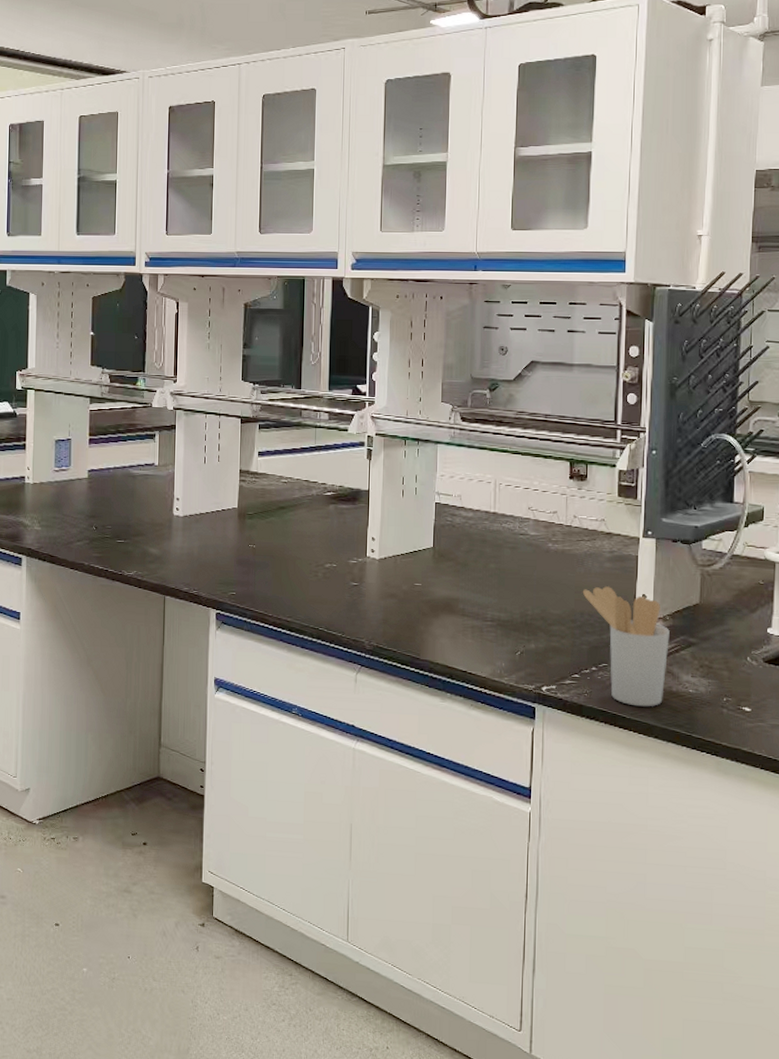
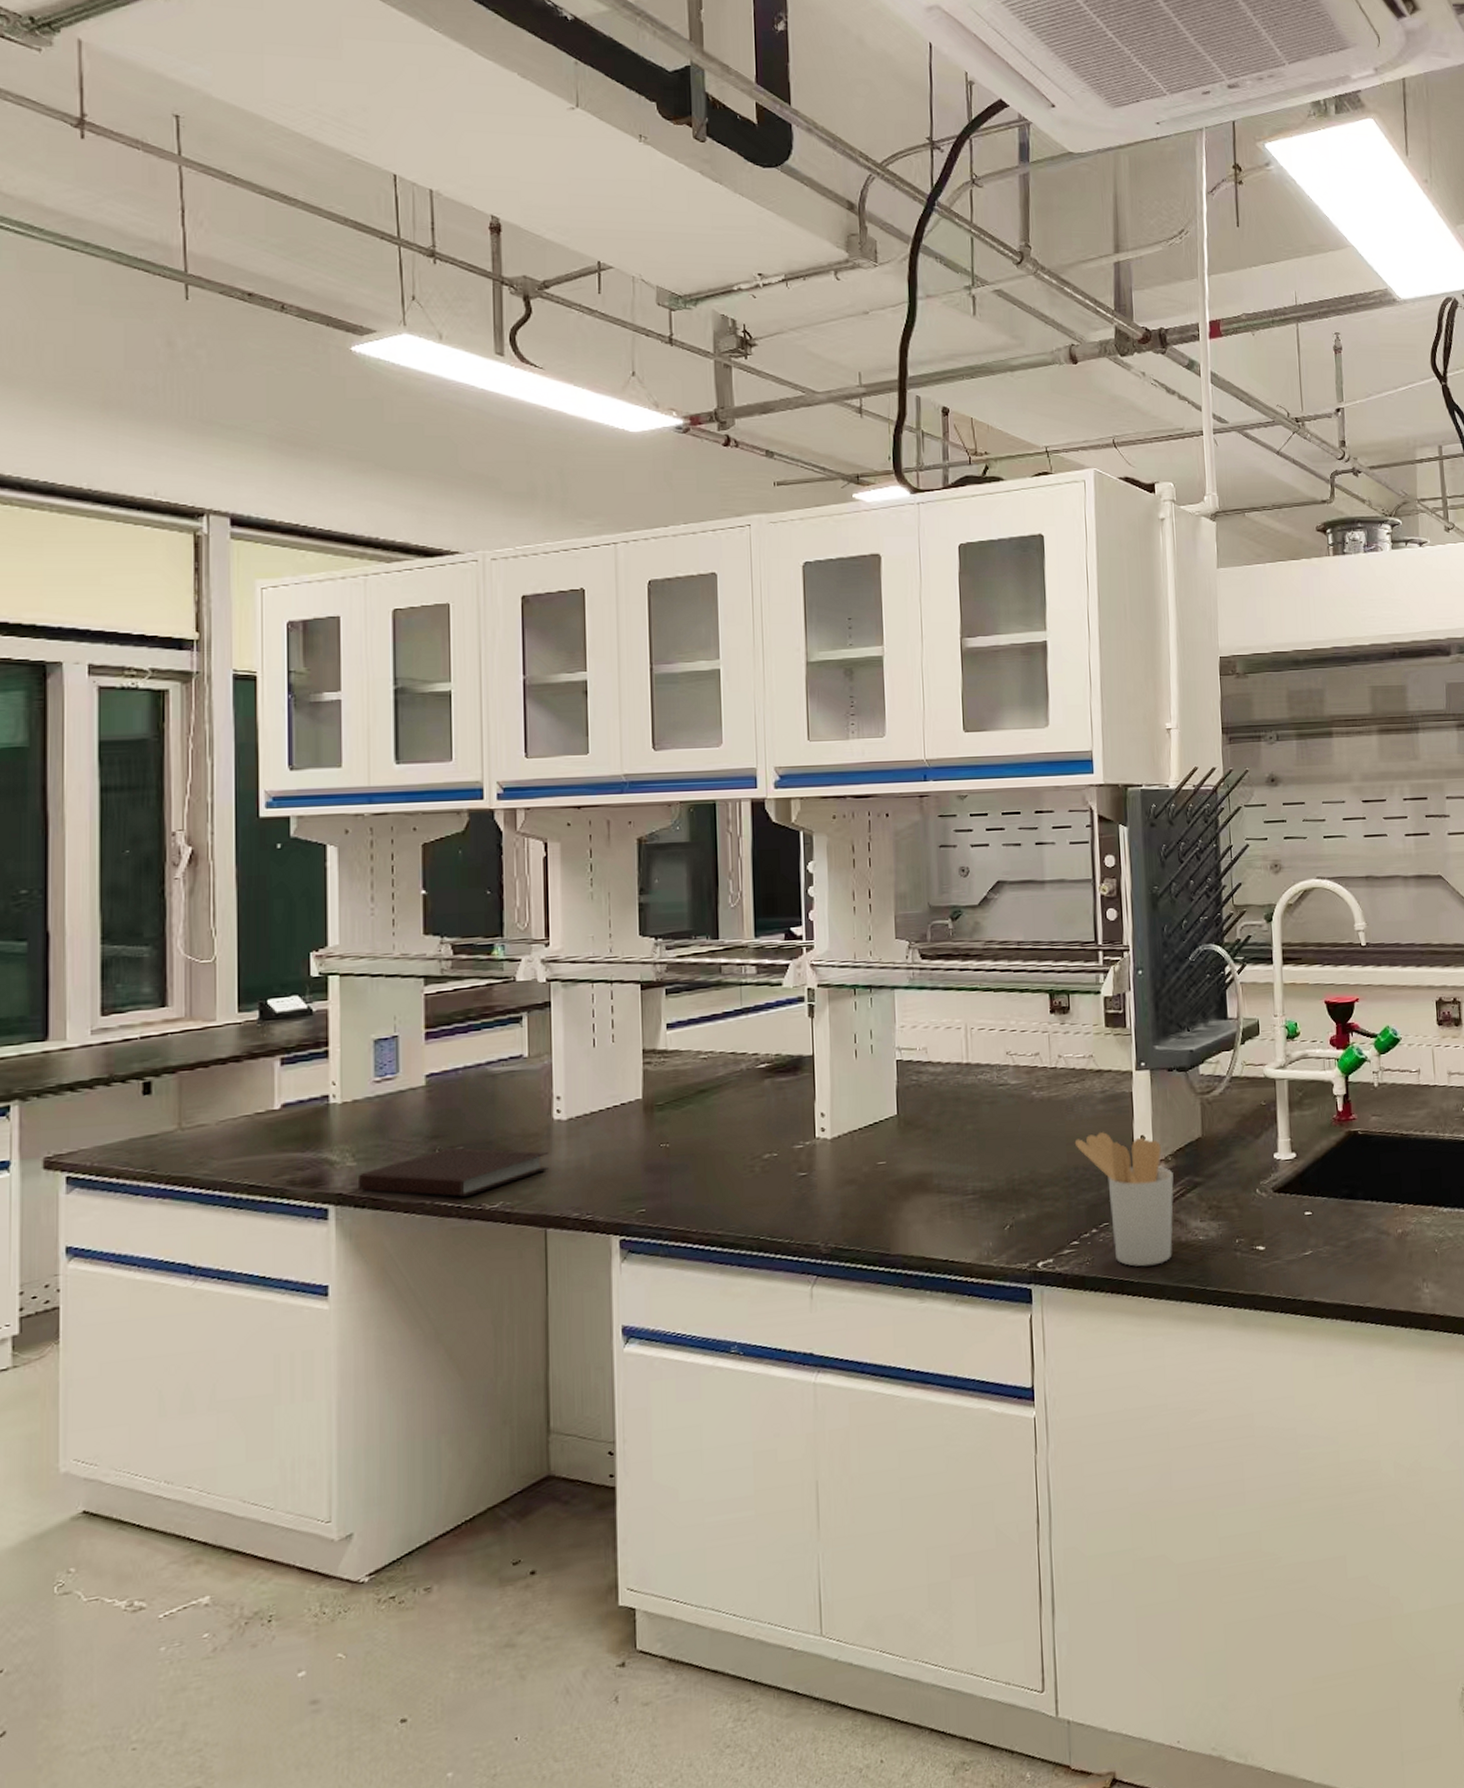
notebook: none [42,526,169,563] -> present [359,1147,548,1197]

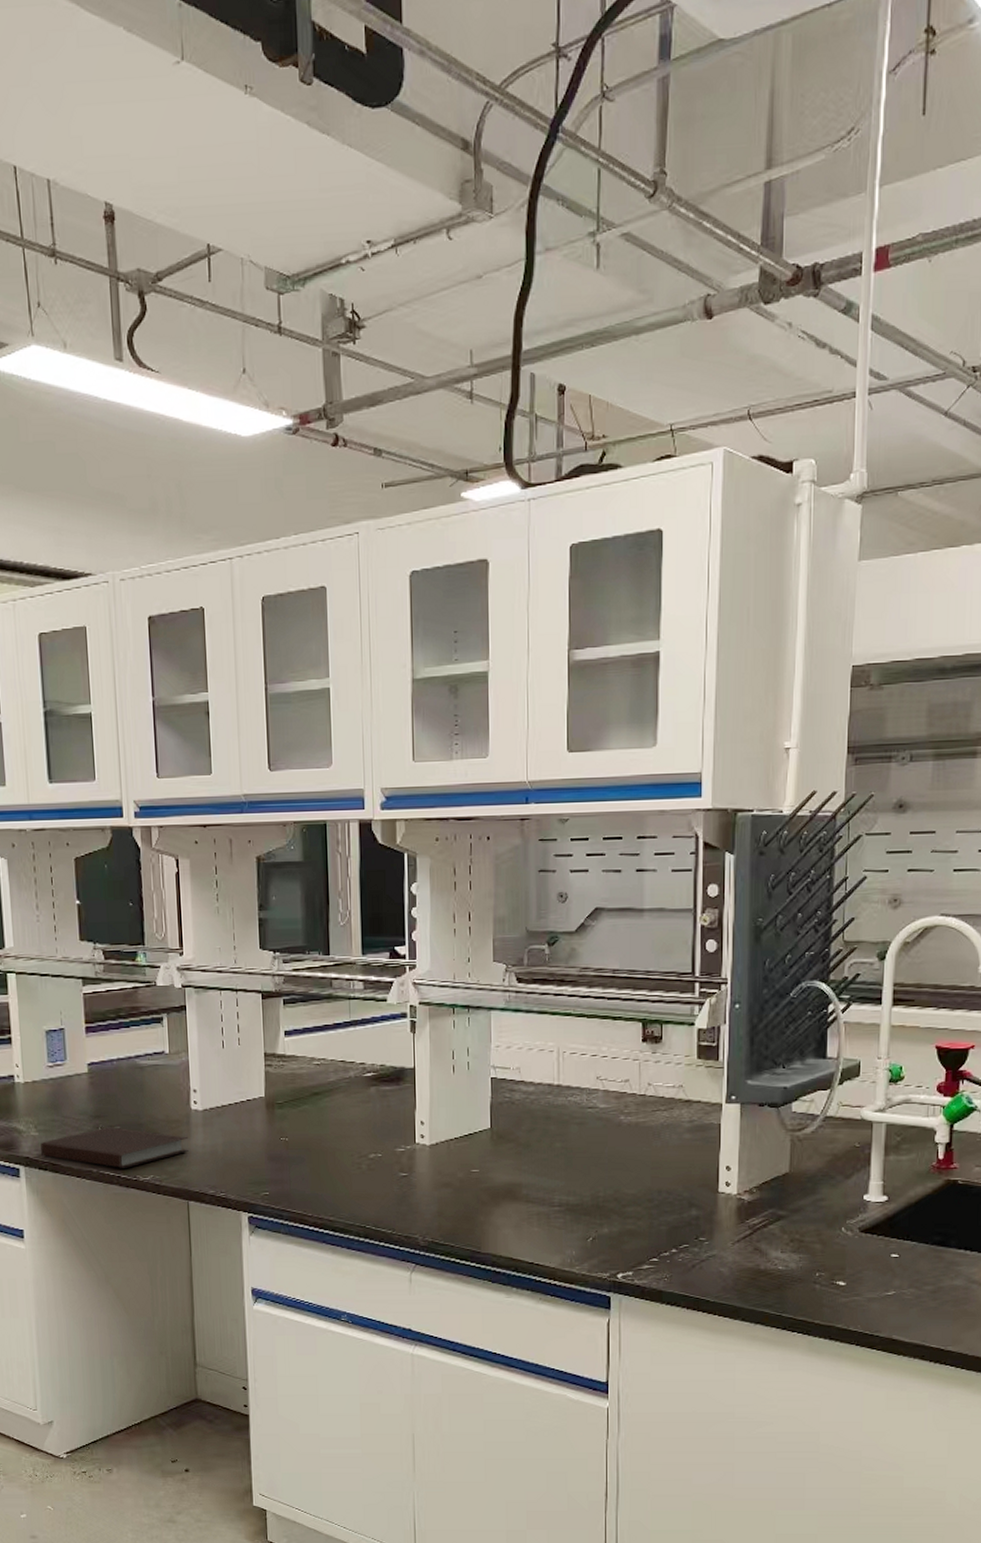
utensil holder: present [1074,1132,1174,1267] -> none [659,1160,757,1288]

